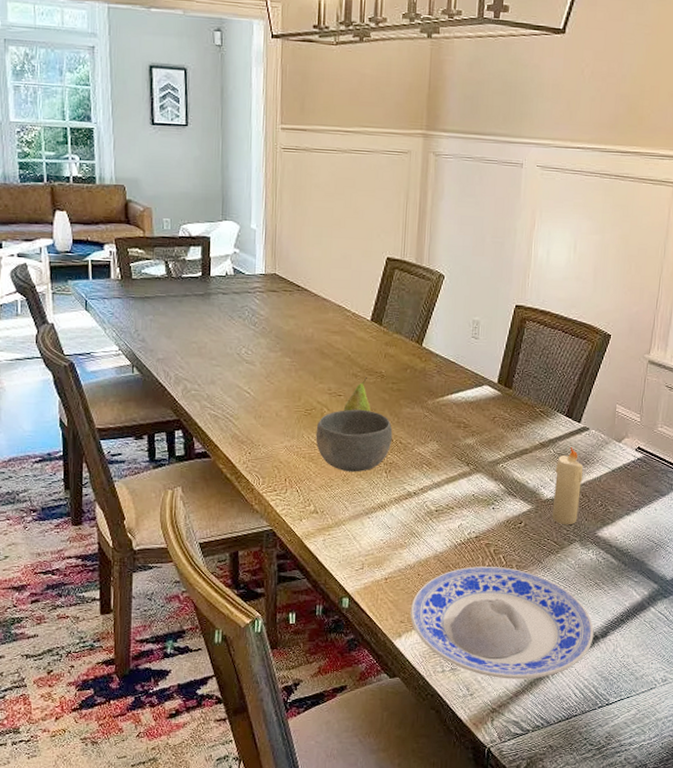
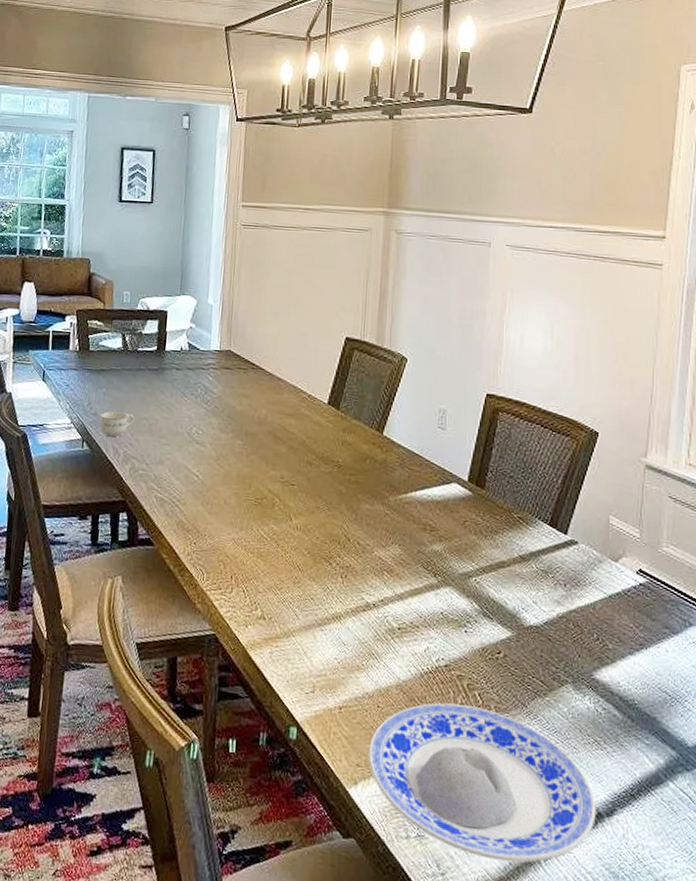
cup: none [148,336,184,361] -> present [100,411,135,437]
bowl: present [315,409,393,472] -> none [265,501,350,575]
fruit: present [343,377,372,412] -> none [296,466,327,506]
candle: present [552,446,584,525] -> none [537,562,573,662]

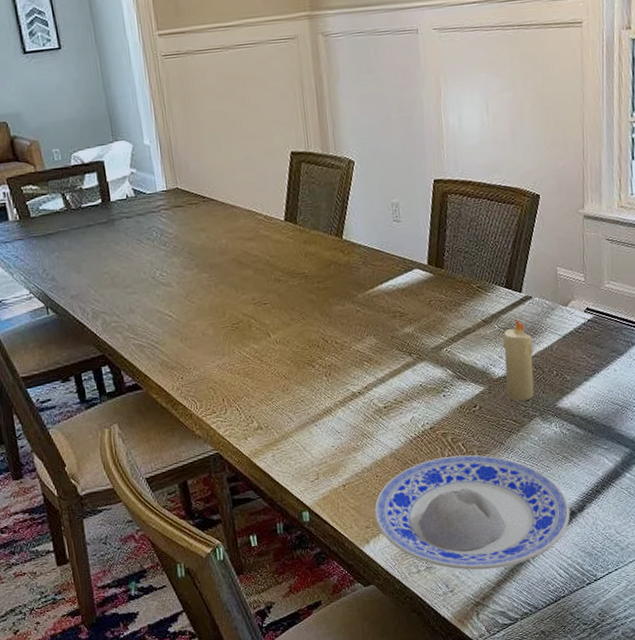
cup: present [100,411,135,437] -> none [59,271,95,298]
candle: none [537,562,573,662] -> present [502,318,534,402]

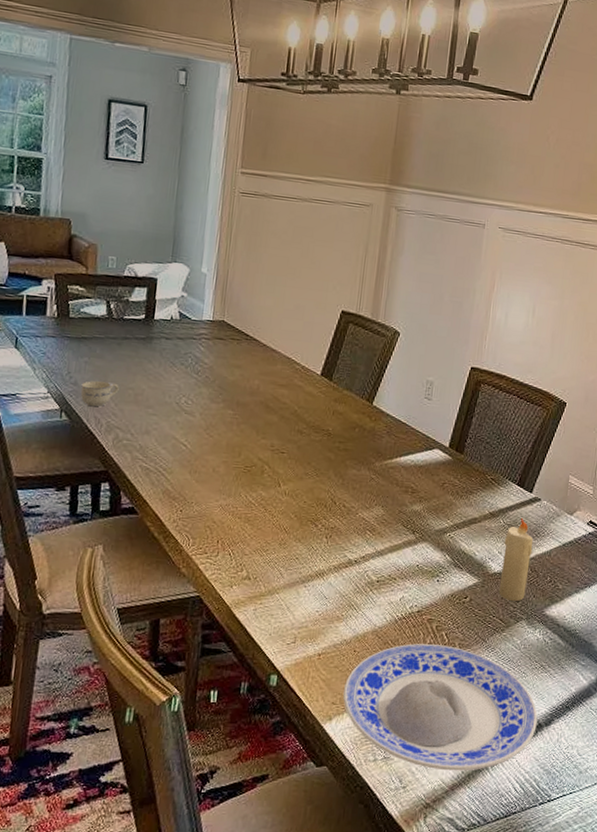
cup: none [59,271,95,298] -> present [80,380,119,407]

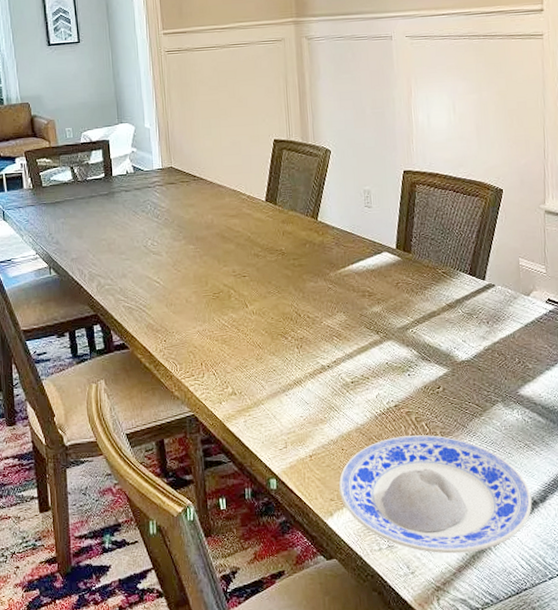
cup: present [80,380,119,407] -> none [62,236,94,261]
candle: present [498,517,534,602] -> none [466,305,497,386]

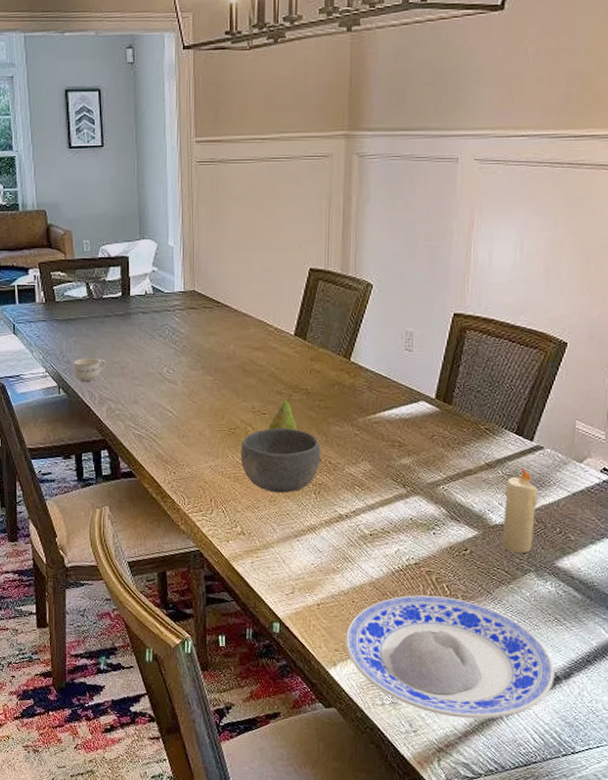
cup: none [62,236,94,261] -> present [73,357,106,382]
bowl: none [225,287,300,351] -> present [240,428,321,493]
fruit: none [249,256,277,291] -> present [268,395,298,431]
candle: none [466,305,497,386] -> present [502,467,538,554]

